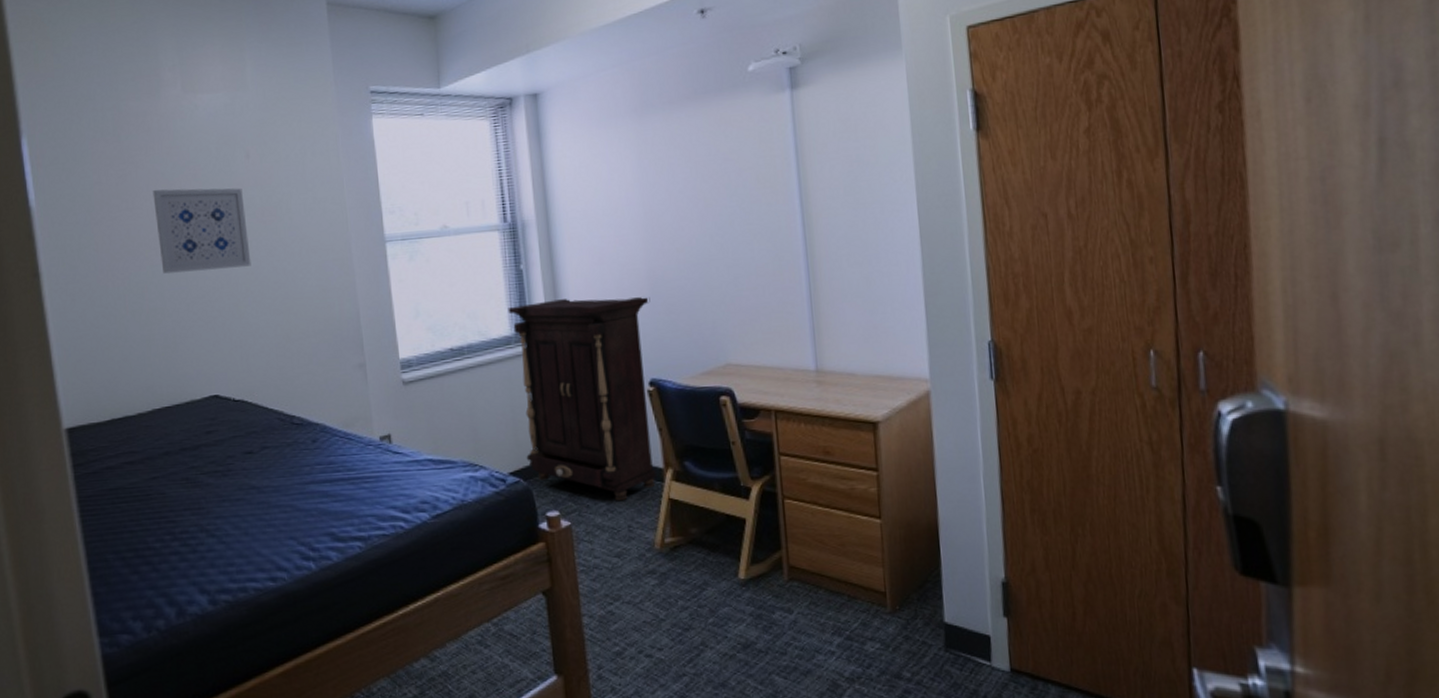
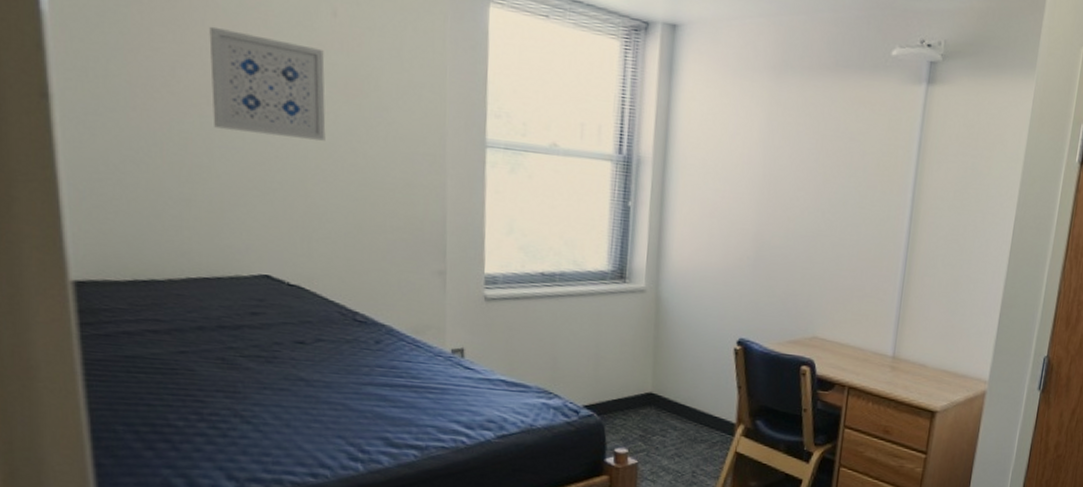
cabinet: present [508,296,656,501] -> none [603,242,754,448]

